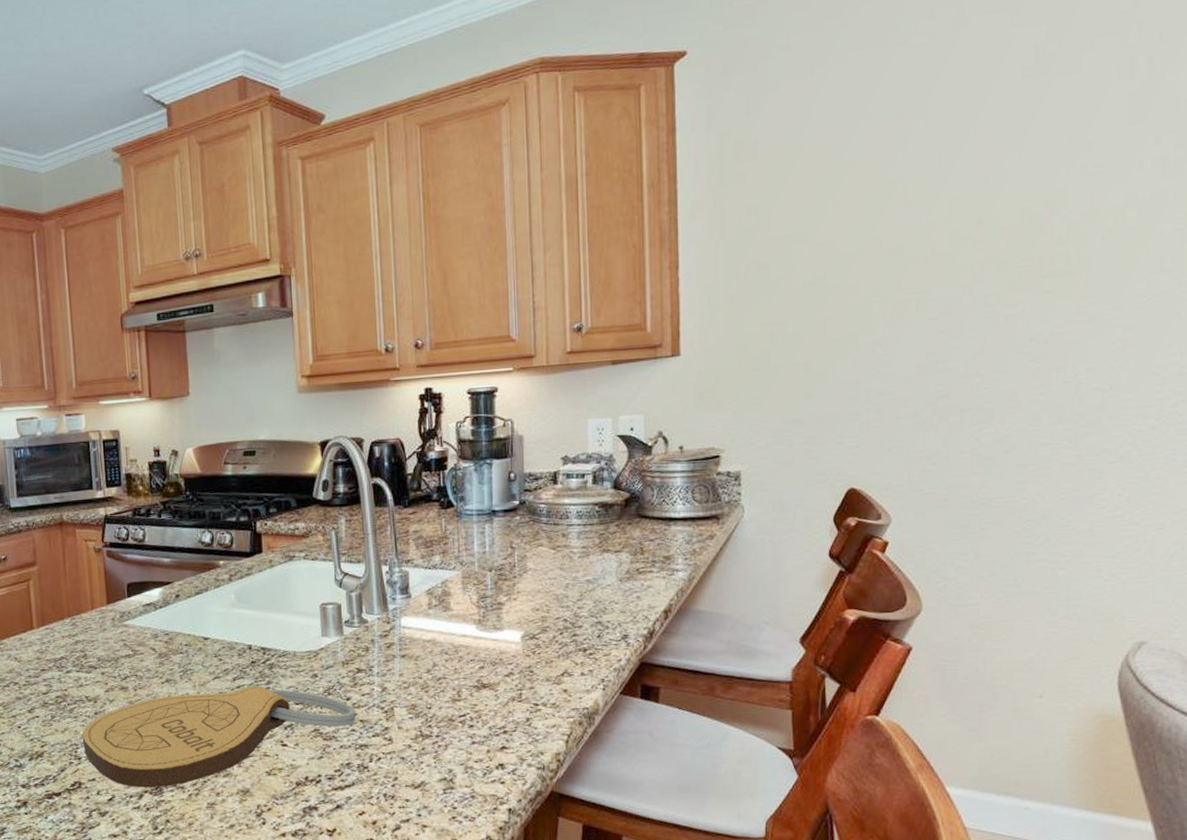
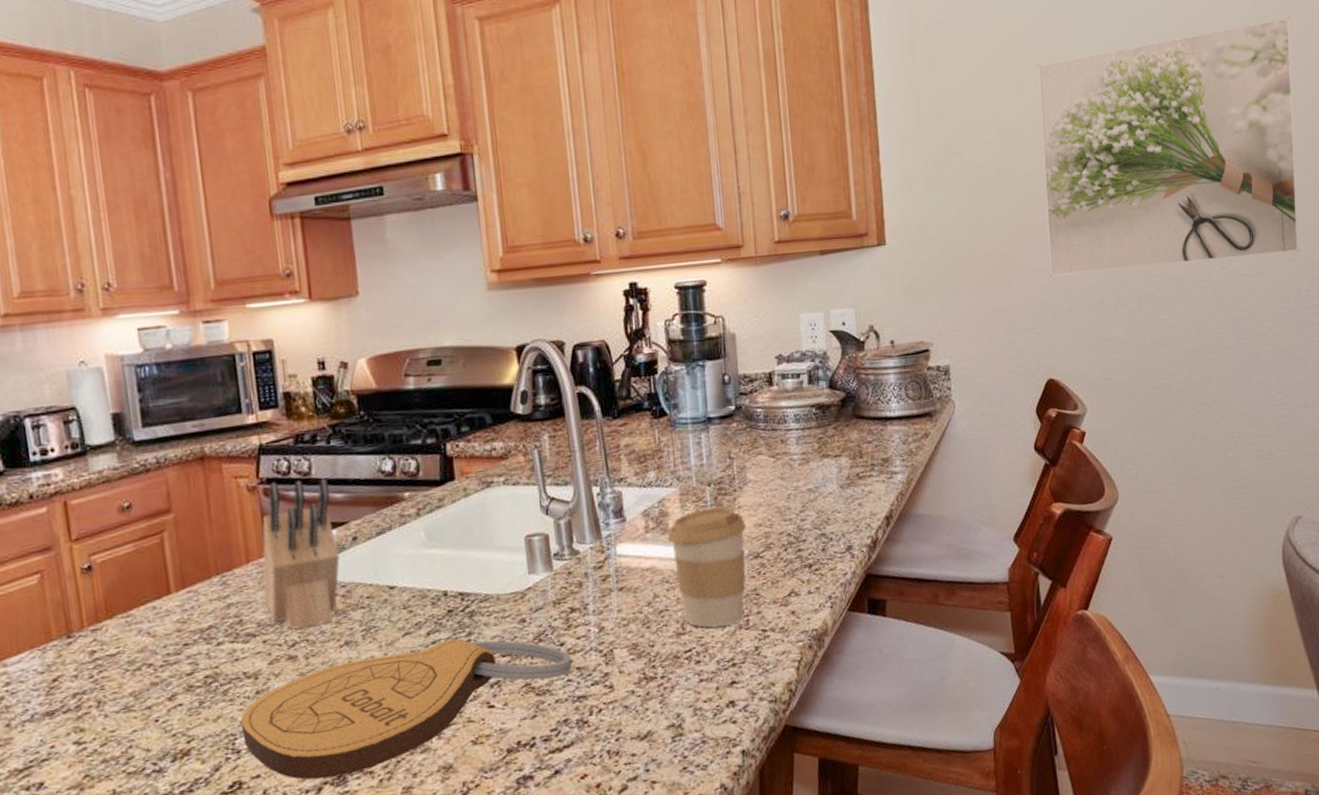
knife block: none [103,545,165,666] -> present [262,478,340,630]
coffee cup: none [448,591,524,697] -> present [667,507,746,628]
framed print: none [858,114,1173,388] -> present [1037,16,1300,276]

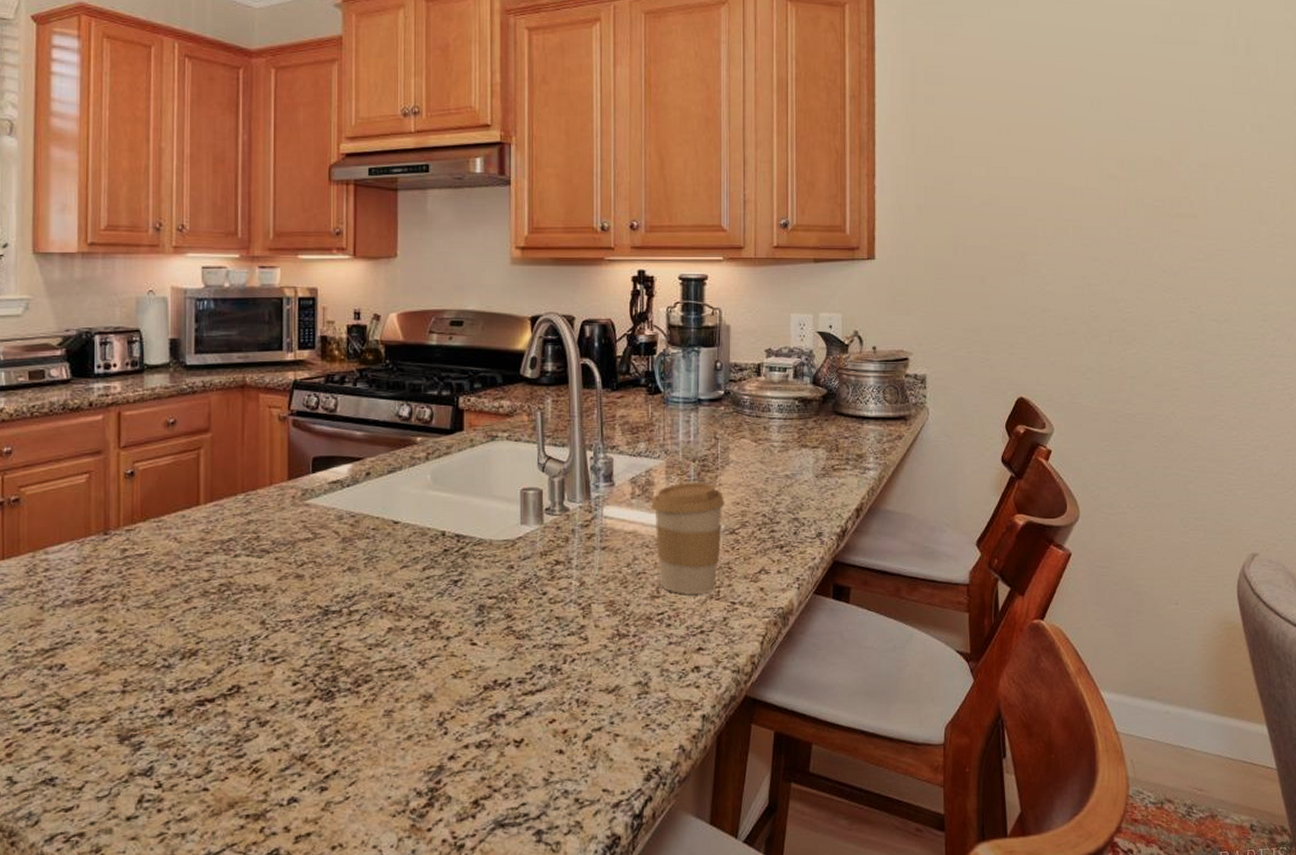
cutting board: present [240,639,572,780] -> none [246,577,552,693]
knife block: present [262,478,340,630] -> none [281,415,352,551]
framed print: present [1037,16,1300,276] -> none [1026,89,1266,303]

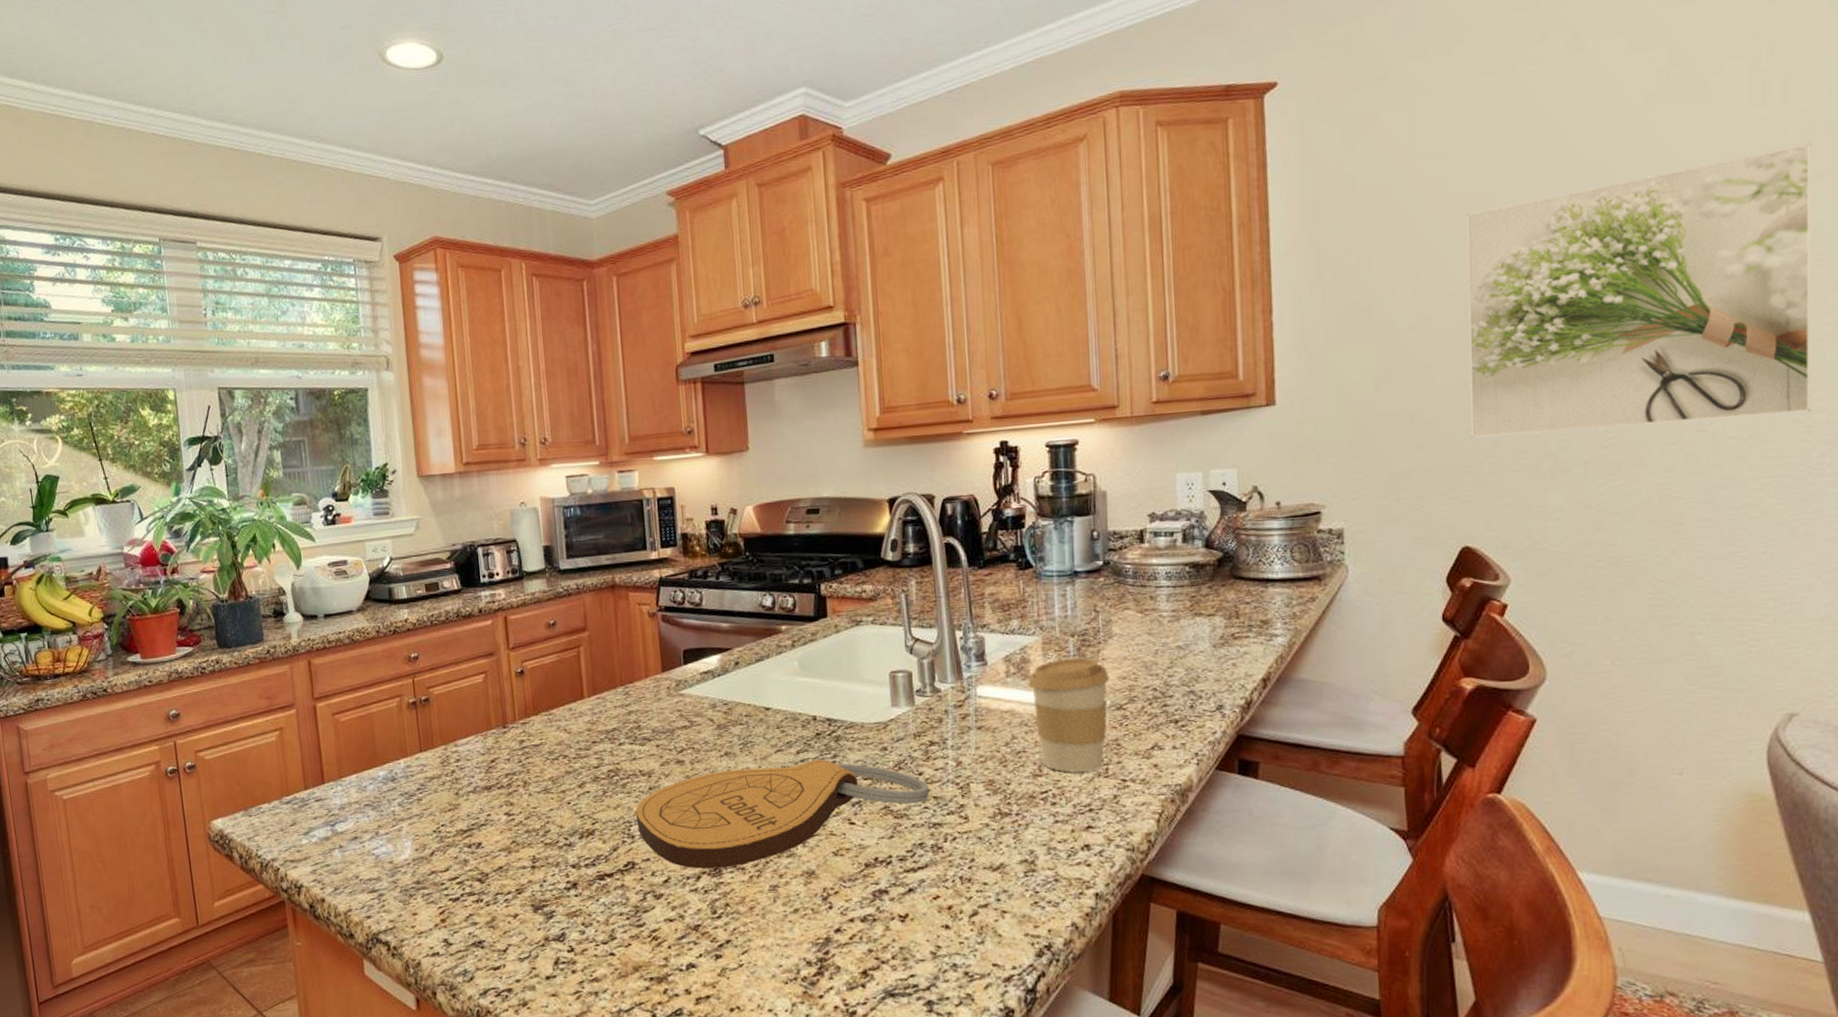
cutting board: none [246,577,552,693] -> present [635,760,929,869]
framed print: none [1026,89,1266,303] -> present [1466,142,1812,438]

